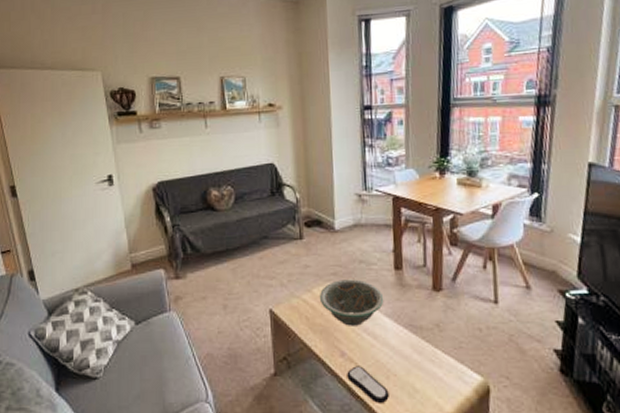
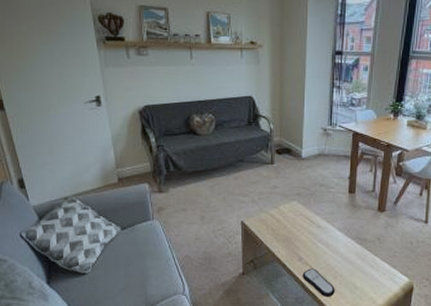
decorative bowl: present [319,279,384,326] -> none [284,199,338,237]

